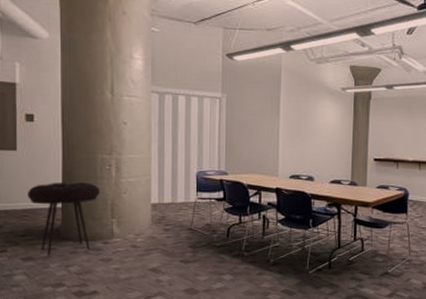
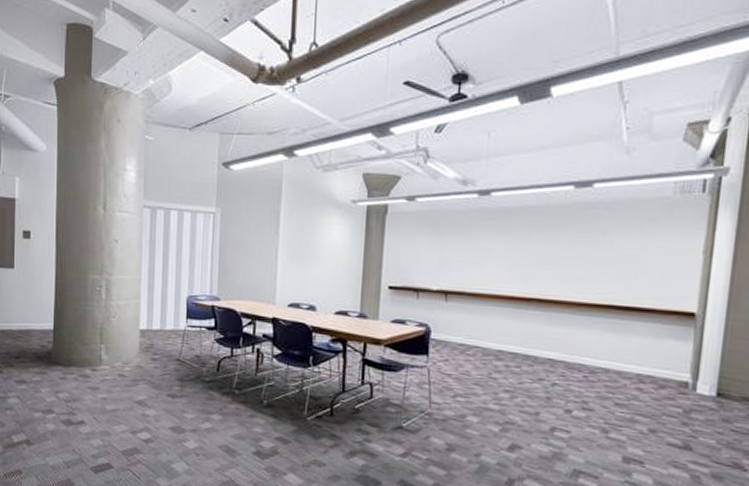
stool: present [27,182,101,256] -> none [23,302,91,381]

